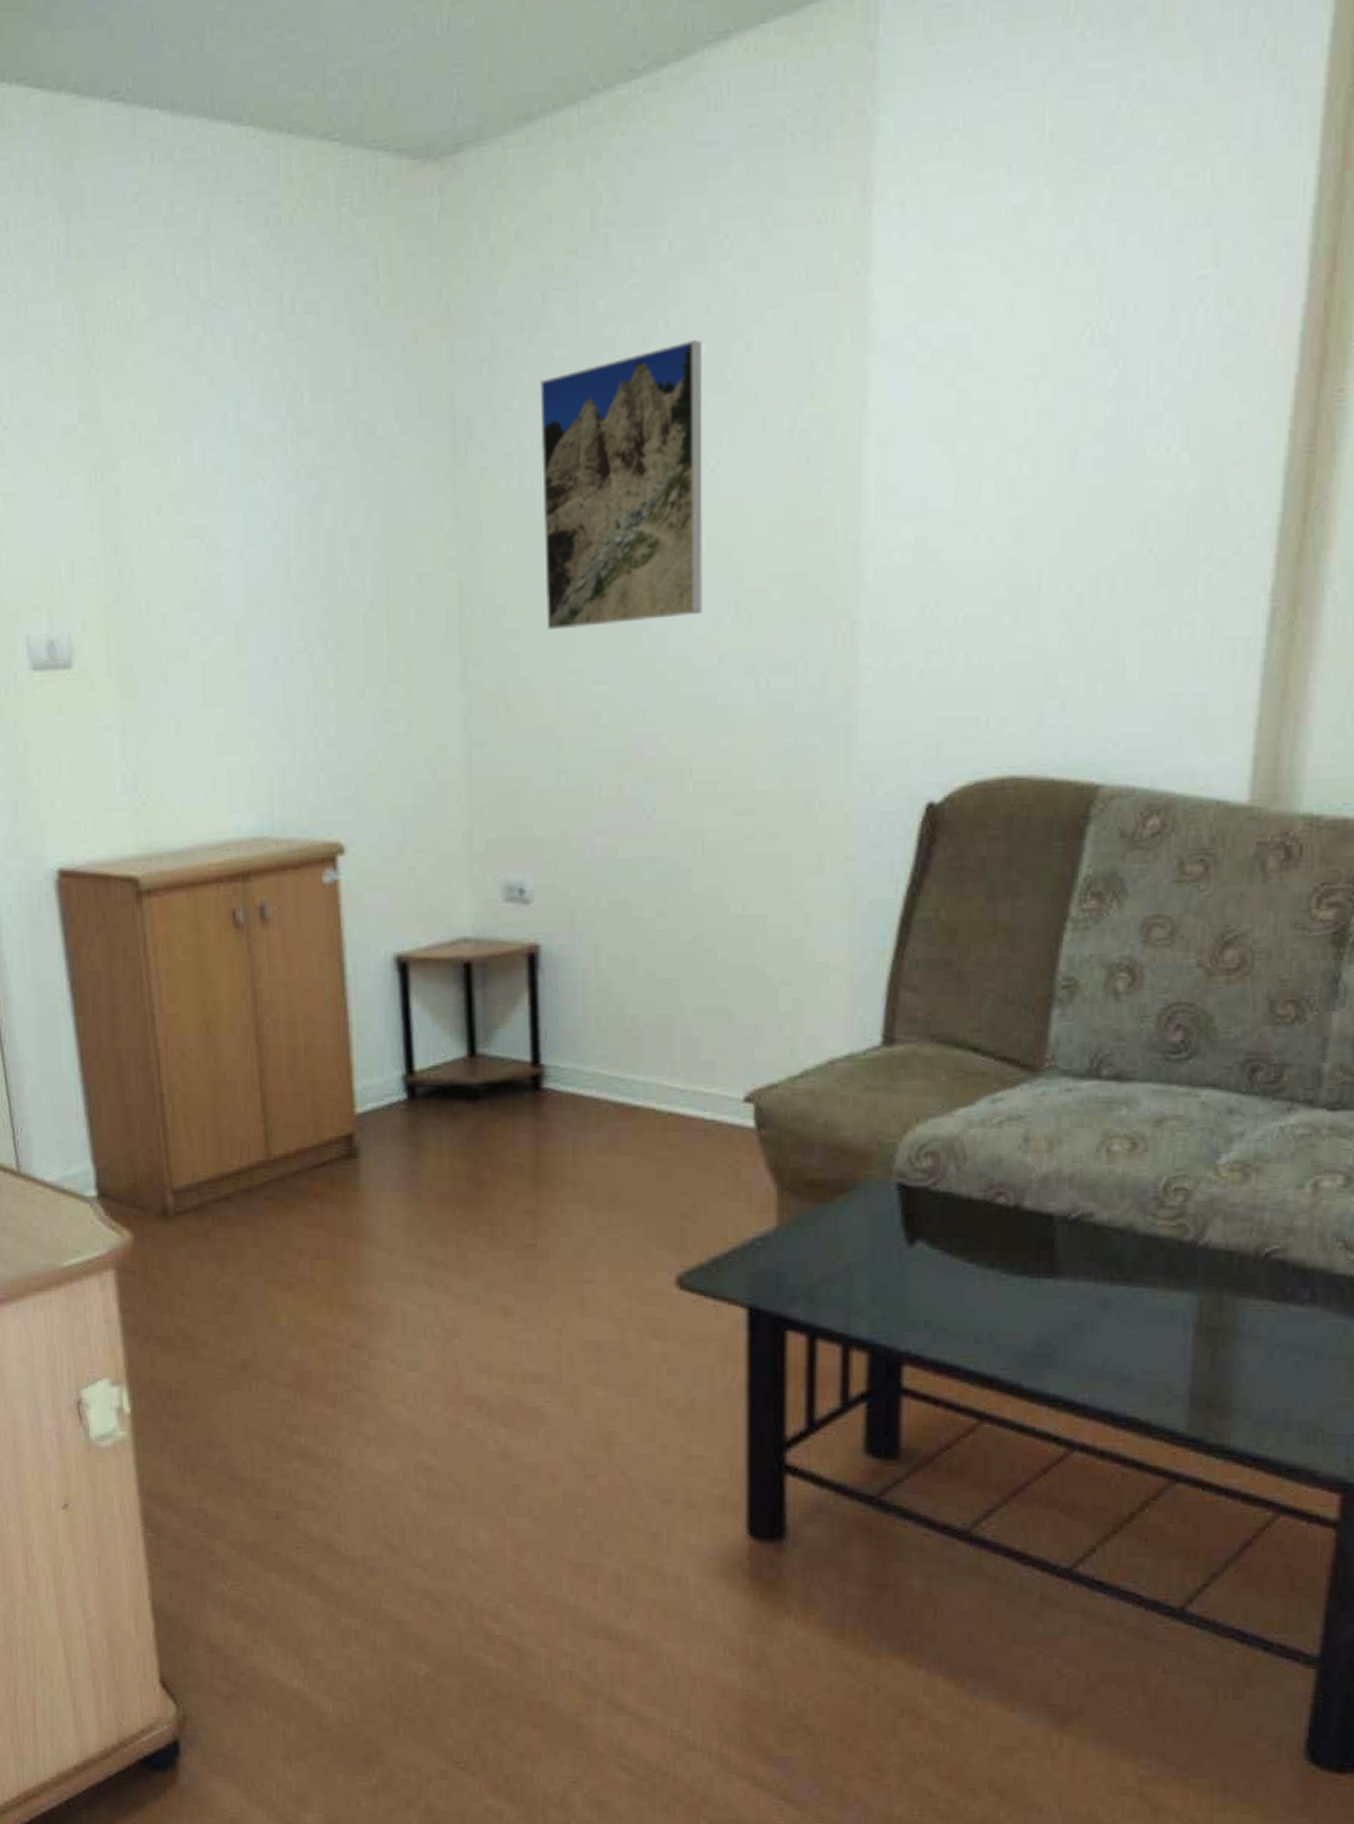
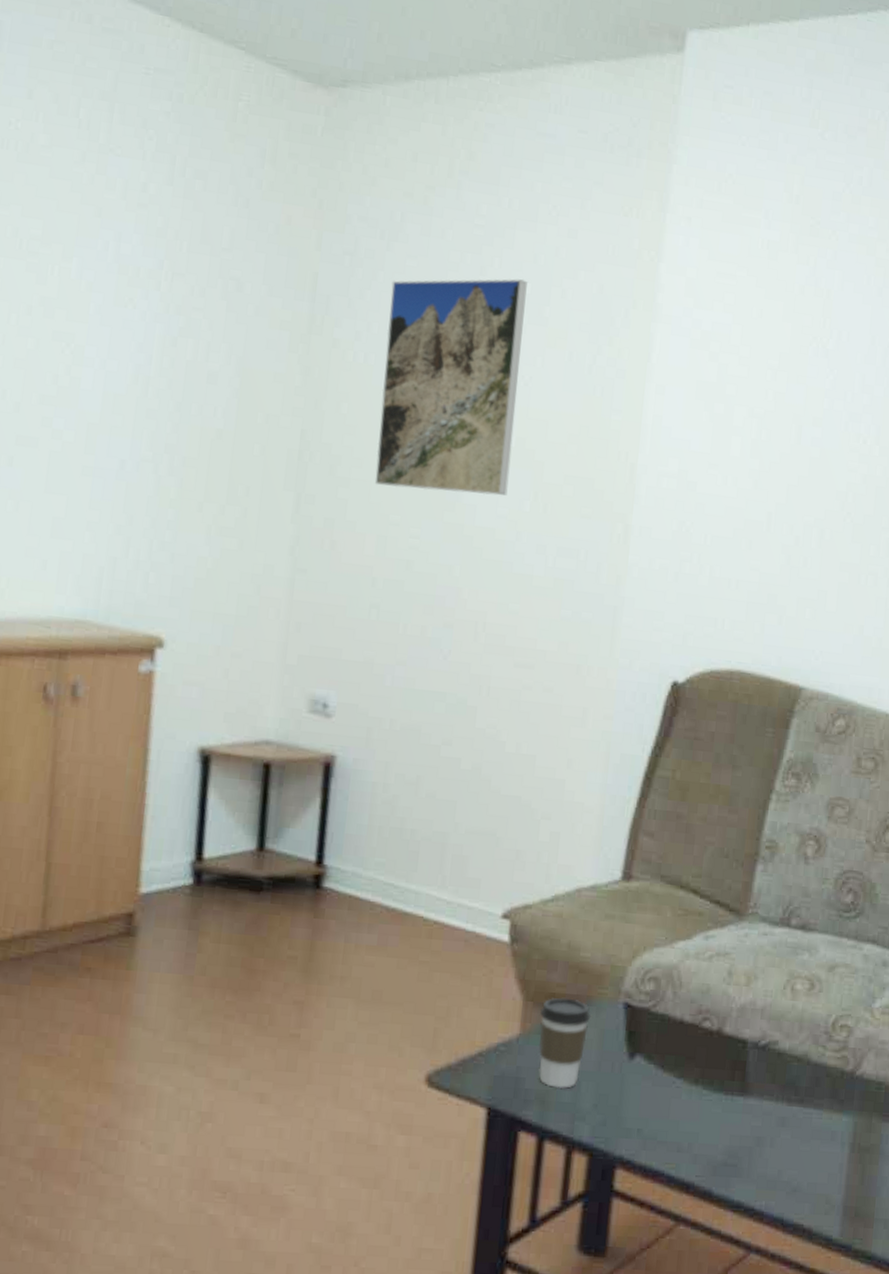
coffee cup: none [798,1183,859,1282] -> present [538,997,591,1088]

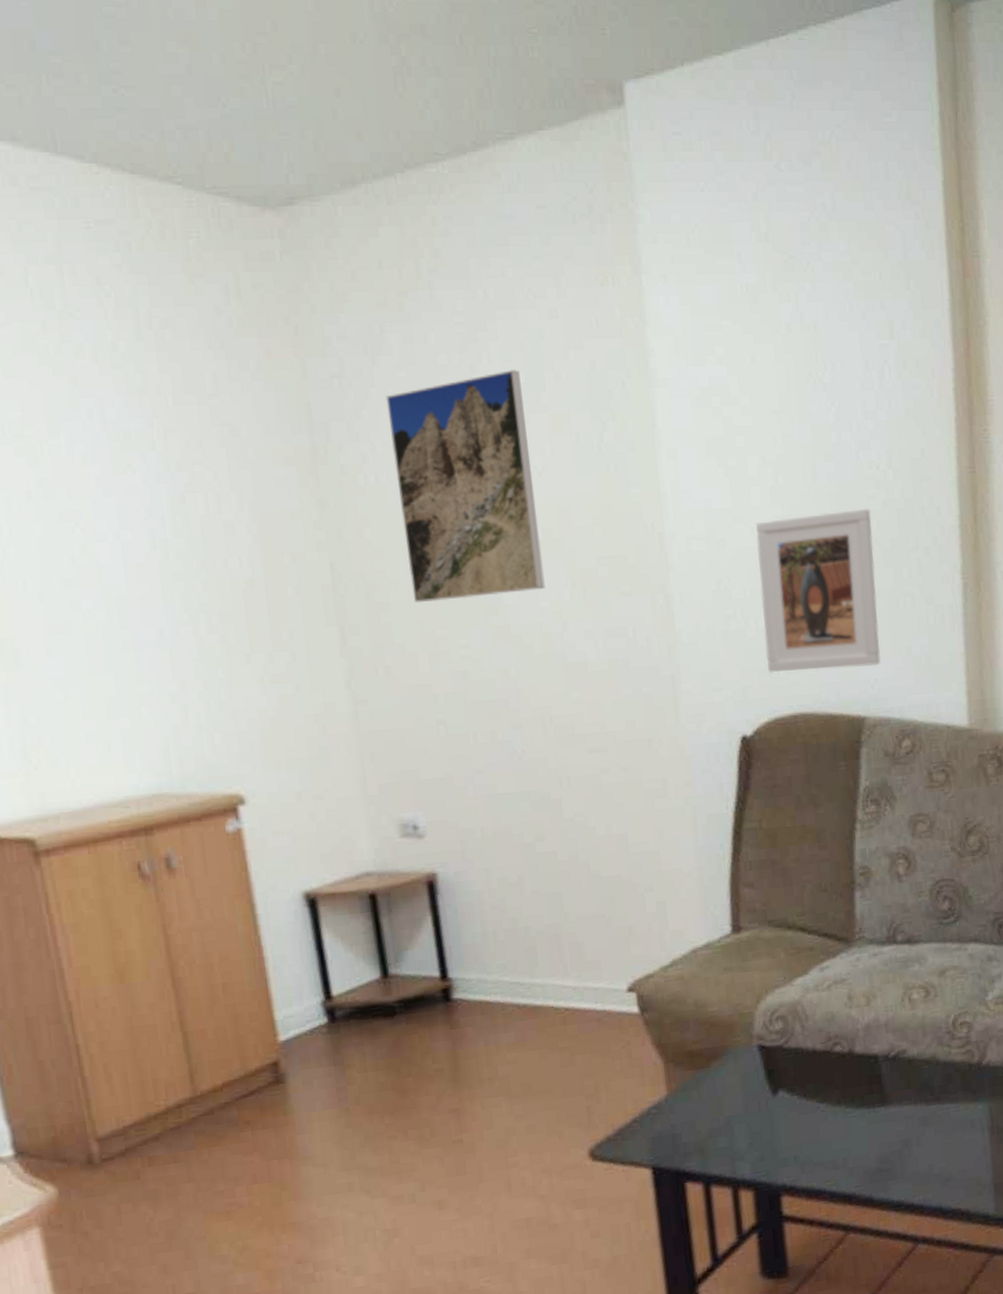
coffee cup: present [538,997,591,1088] -> none [682,1051,731,1137]
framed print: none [713,472,849,638] -> present [755,509,881,673]

